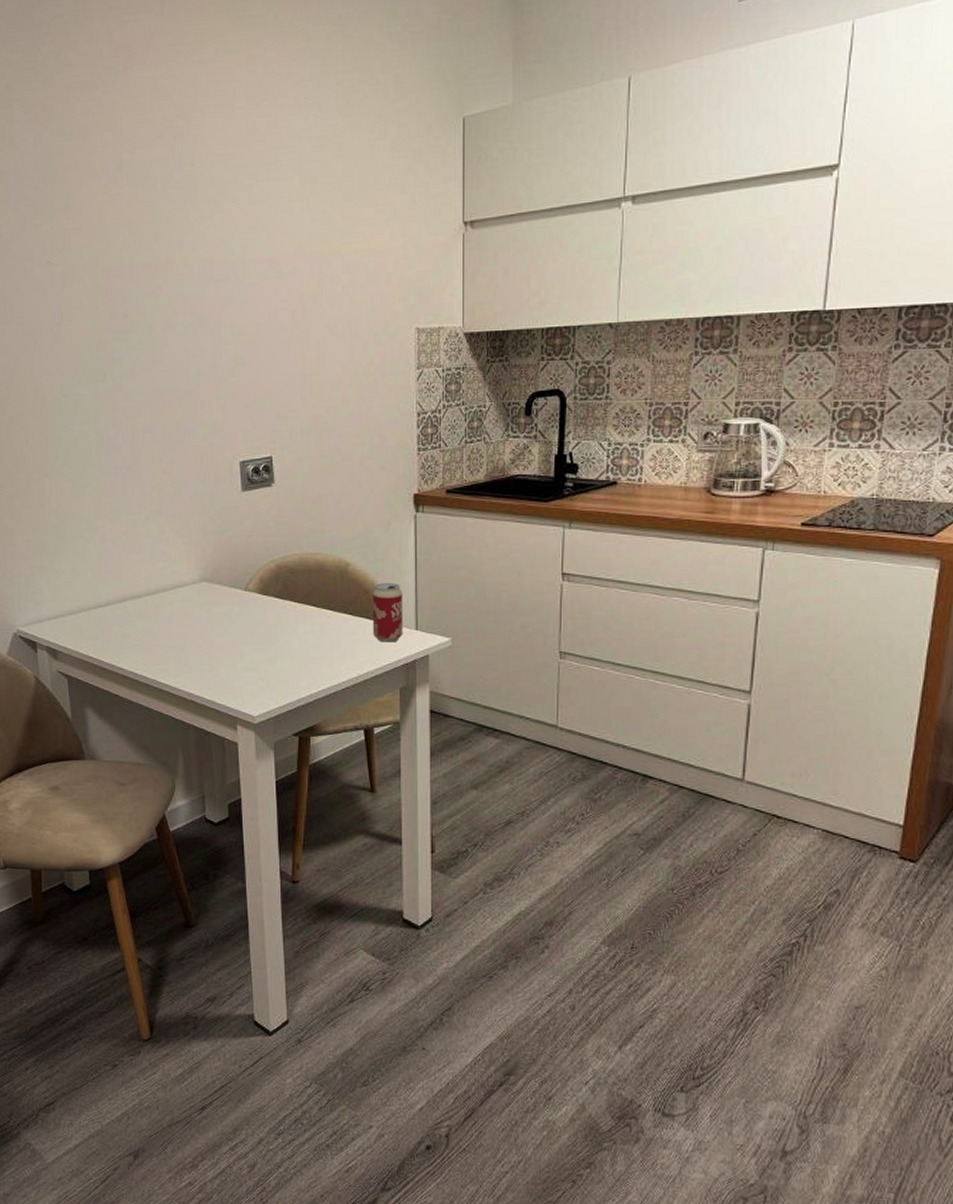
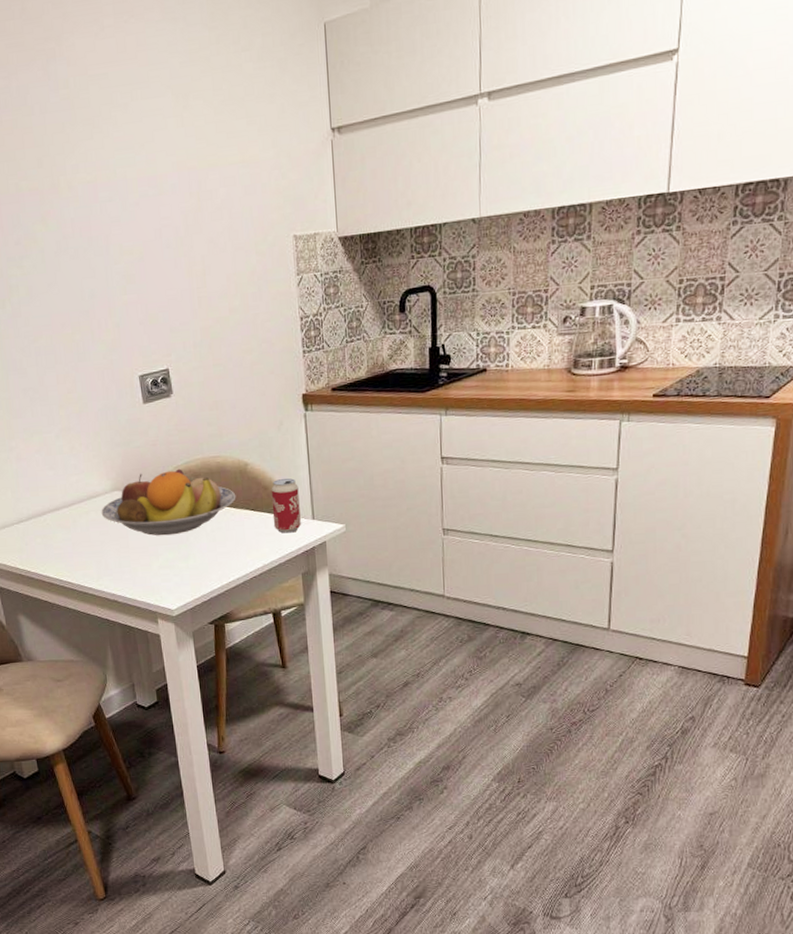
fruit bowl: none [186,563,334,634] -> present [101,468,236,536]

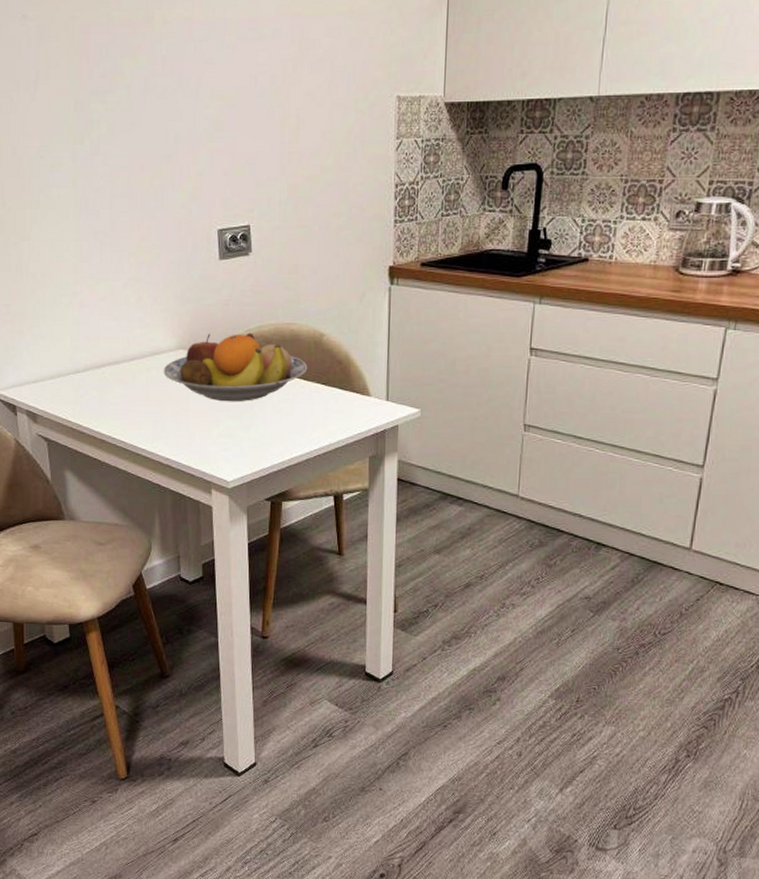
beverage can: present [271,478,301,534] -> none [344,353,375,413]

